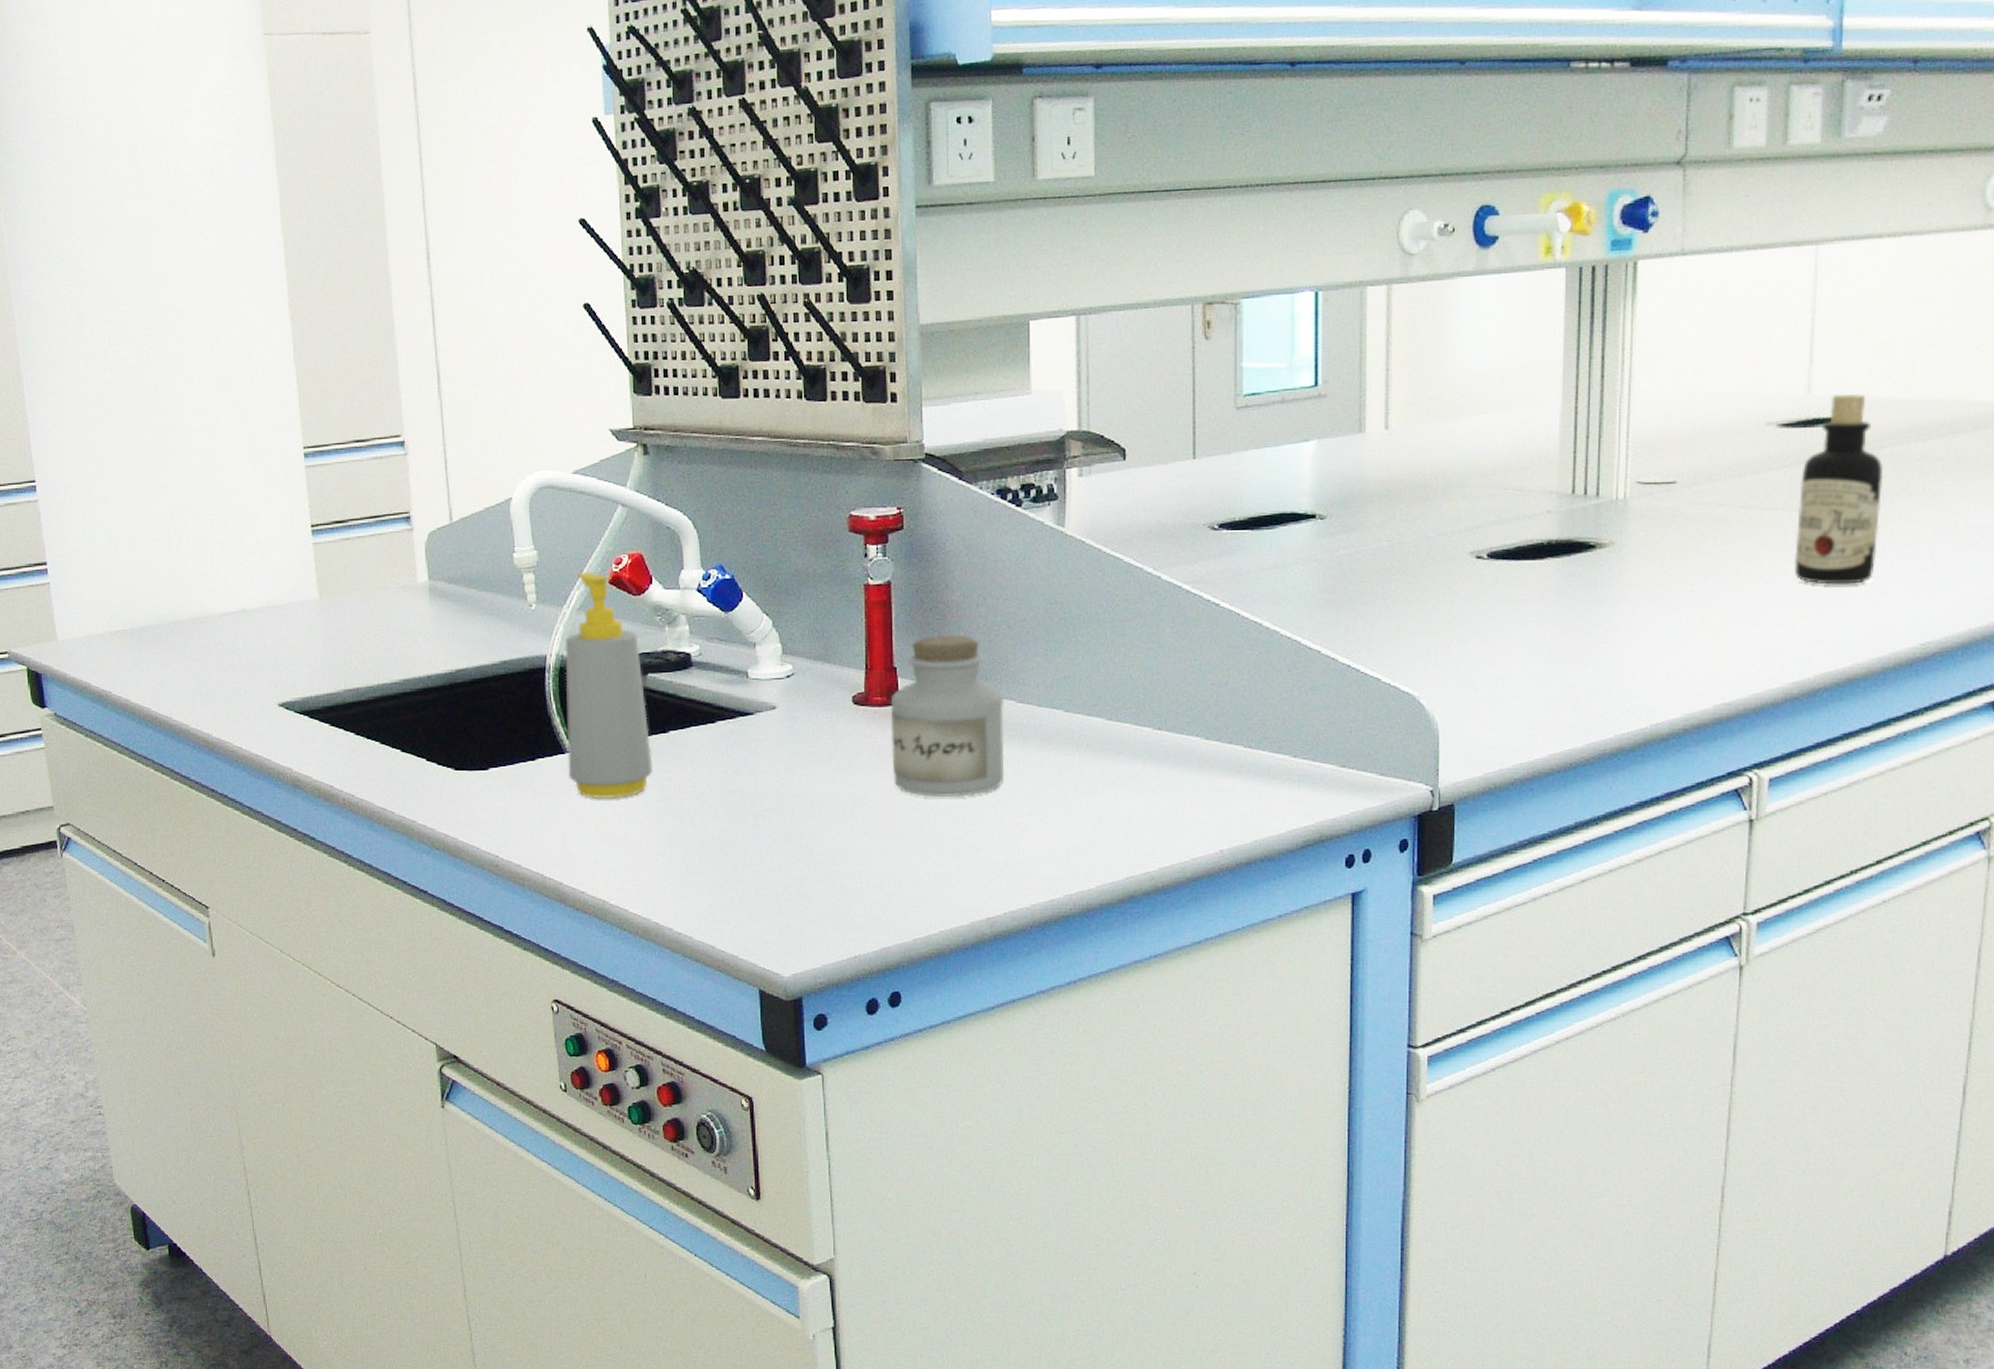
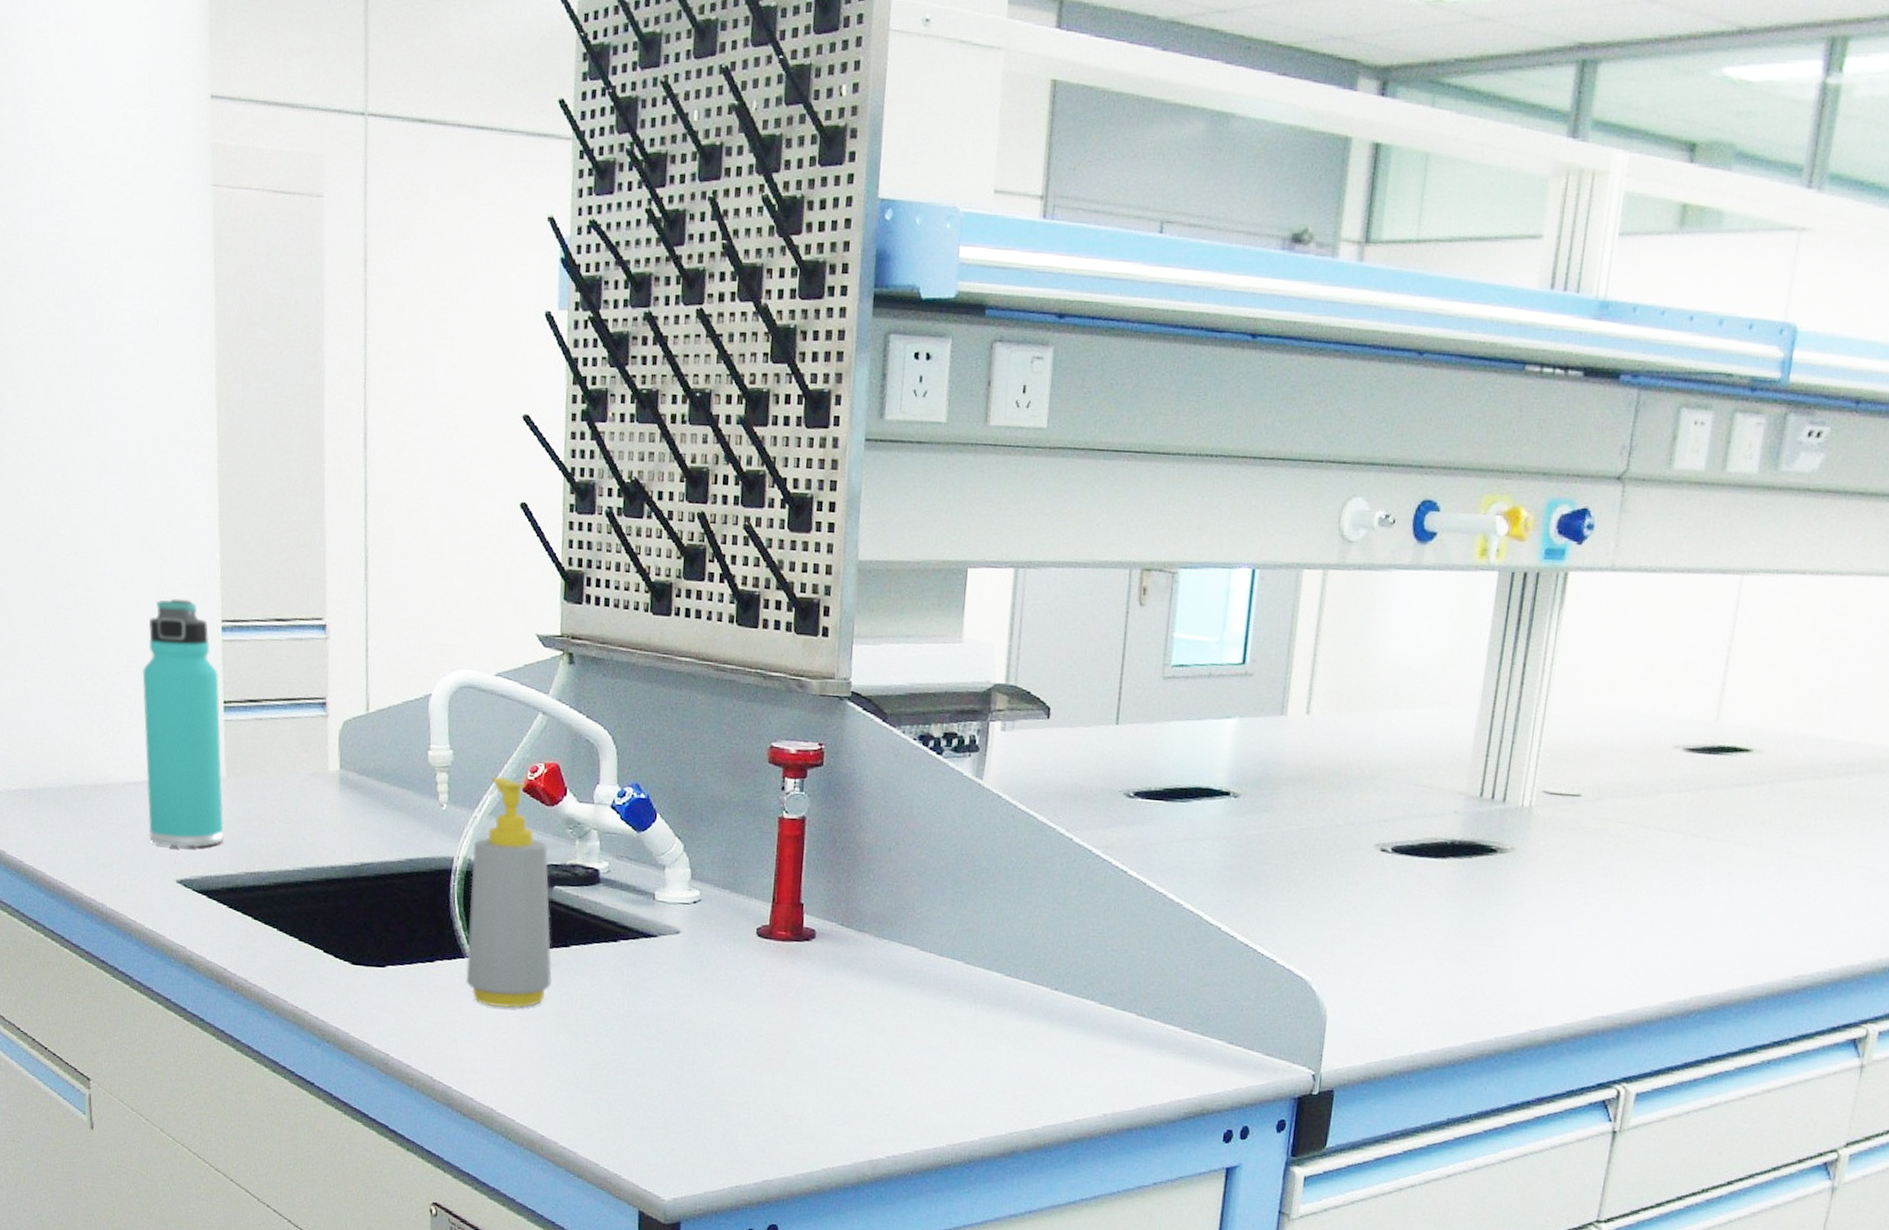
thermos bottle: none [231,430,321,672] -> present [142,598,224,848]
jar: present [890,634,1005,798] -> none [790,875,907,1039]
bottle: present [1794,393,1884,585] -> none [1683,724,1780,912]

